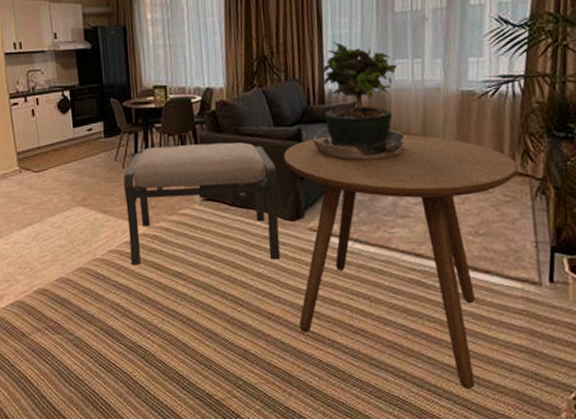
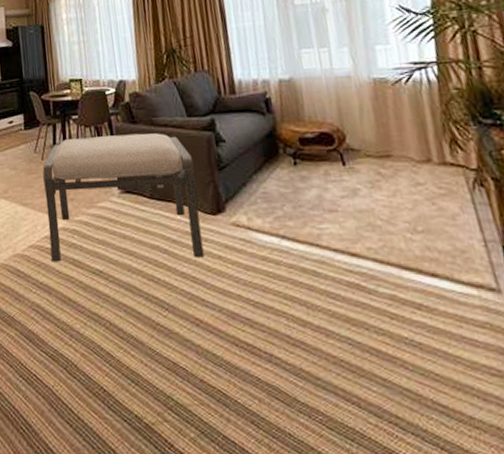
side table: present [284,134,518,389] -> none [199,123,449,422]
potted plant: present [312,41,407,161] -> none [226,34,324,151]

